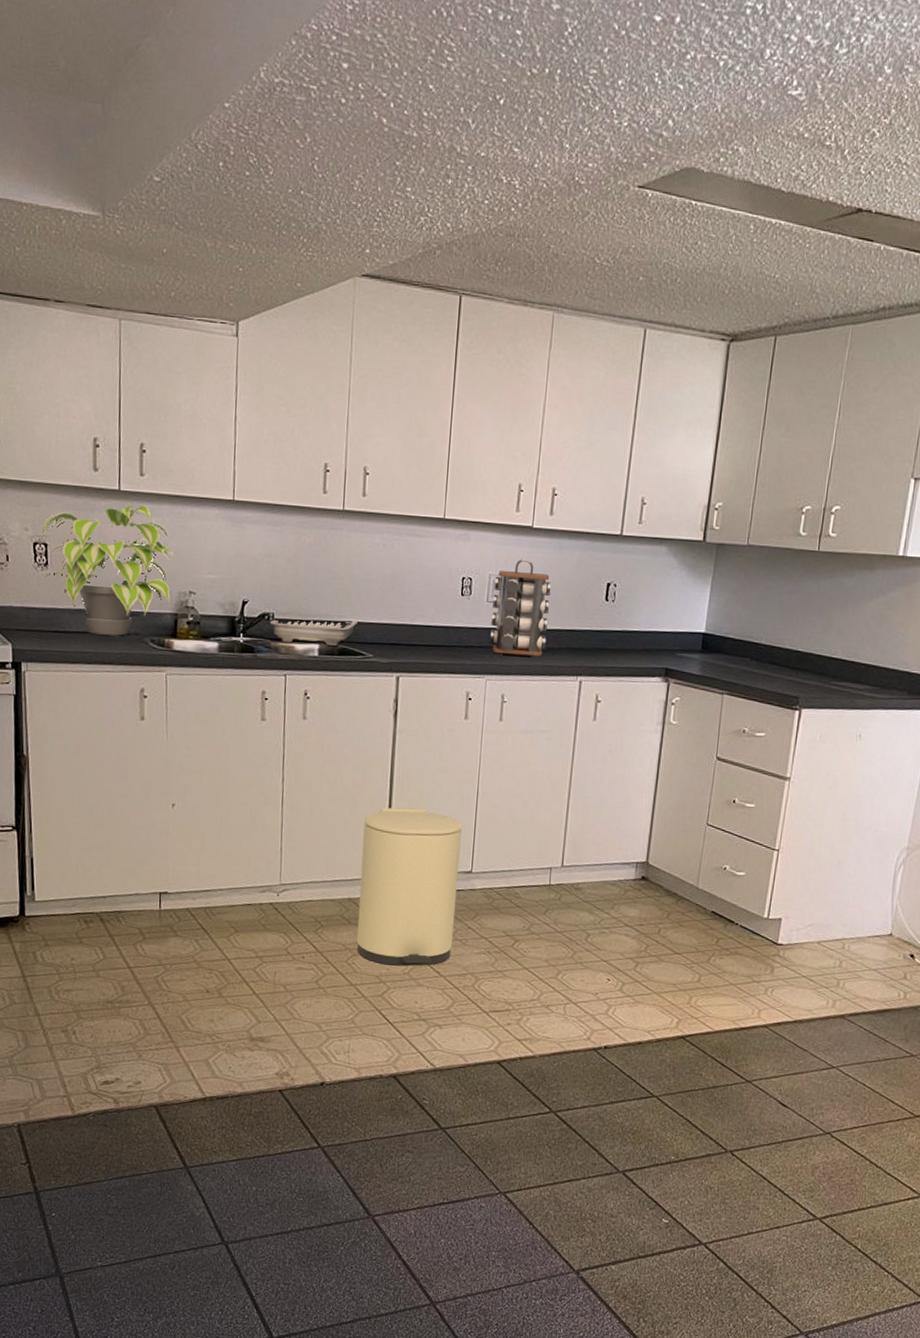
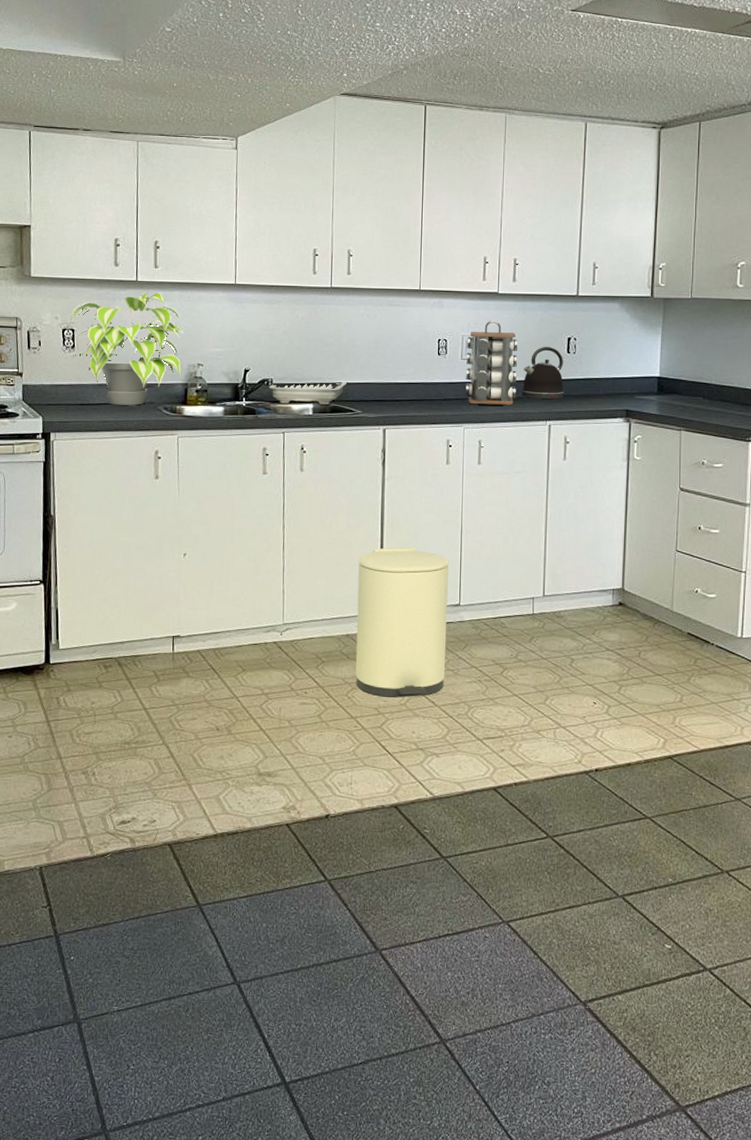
kettle: none [552,591,600,652] -> present [522,346,565,399]

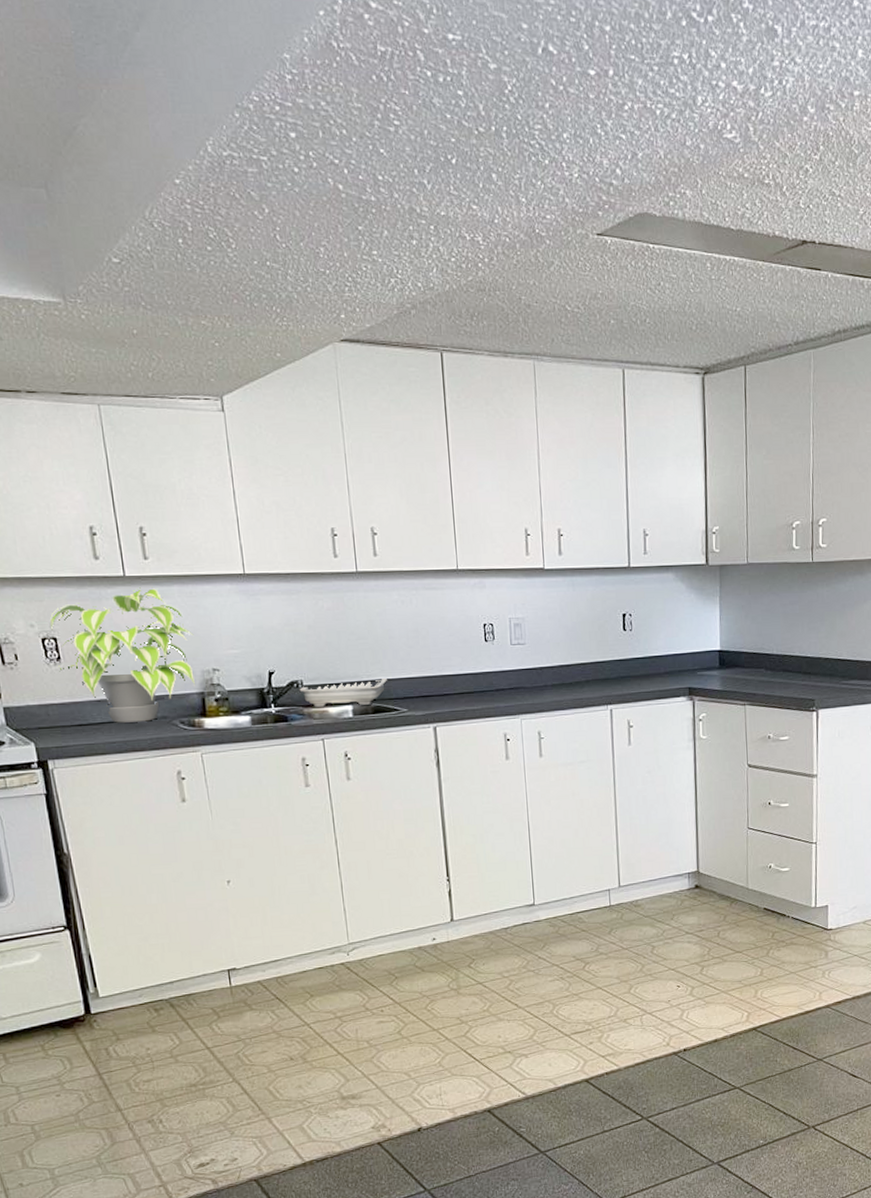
pedal bin: present [355,547,449,698] -> none [423,850,526,1006]
spice rack: present [466,320,517,406] -> none [515,599,573,694]
kettle: present [522,346,565,399] -> none [579,624,624,682]

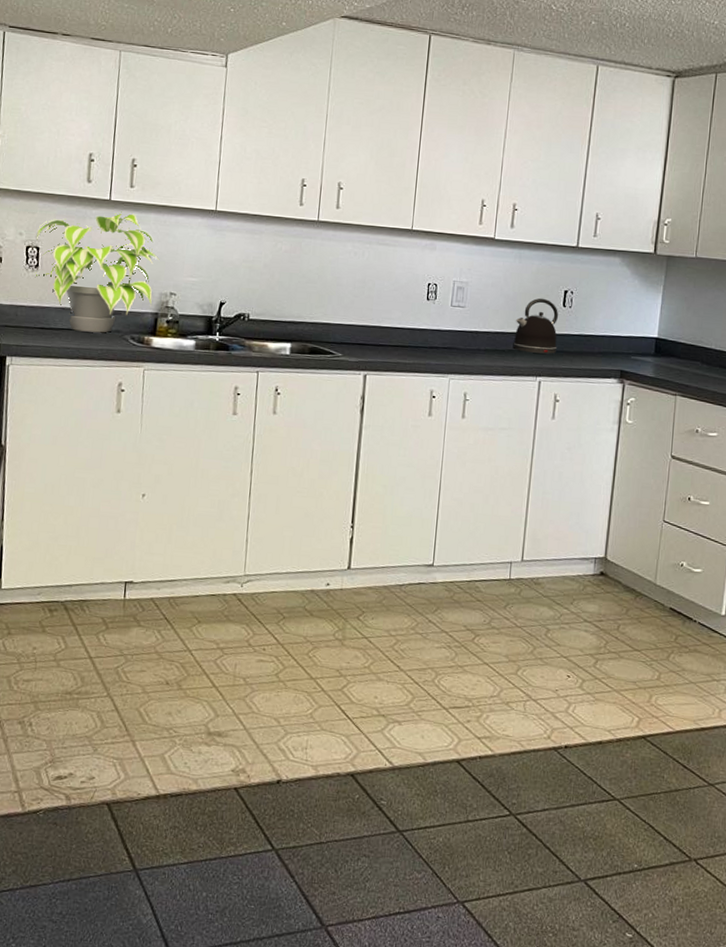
dish rack: present [299,676,388,707] -> none [245,319,329,345]
kettle: none [579,624,624,682] -> present [513,298,558,354]

